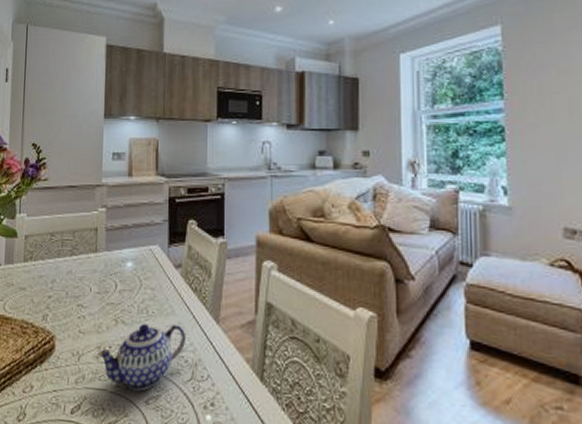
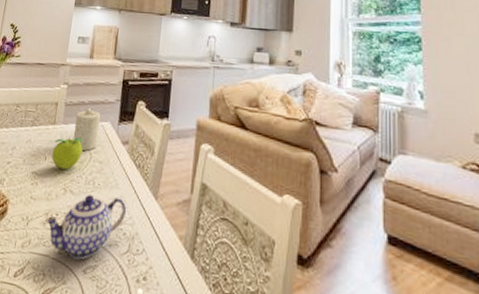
fruit: none [97,264,131,300] -> present [51,137,83,170]
candle: none [119,231,148,278] -> present [73,107,101,151]

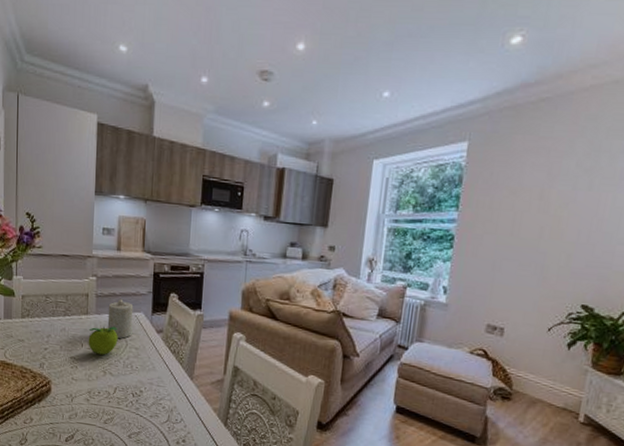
teapot: present [45,194,126,260] -> none [88,376,164,428]

